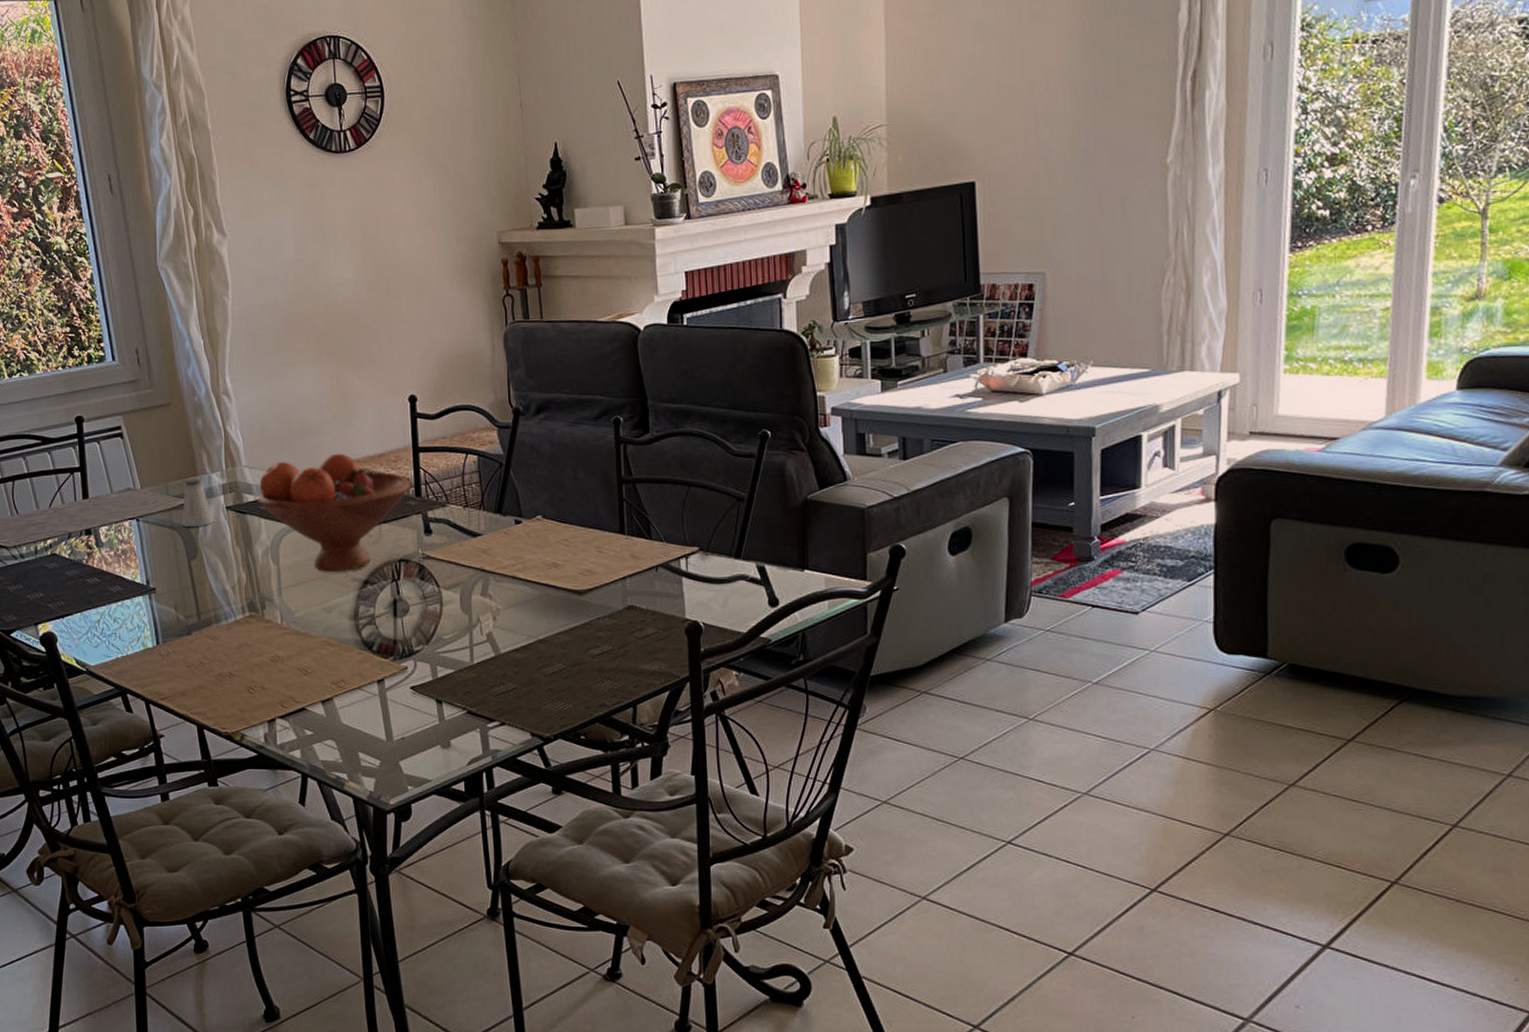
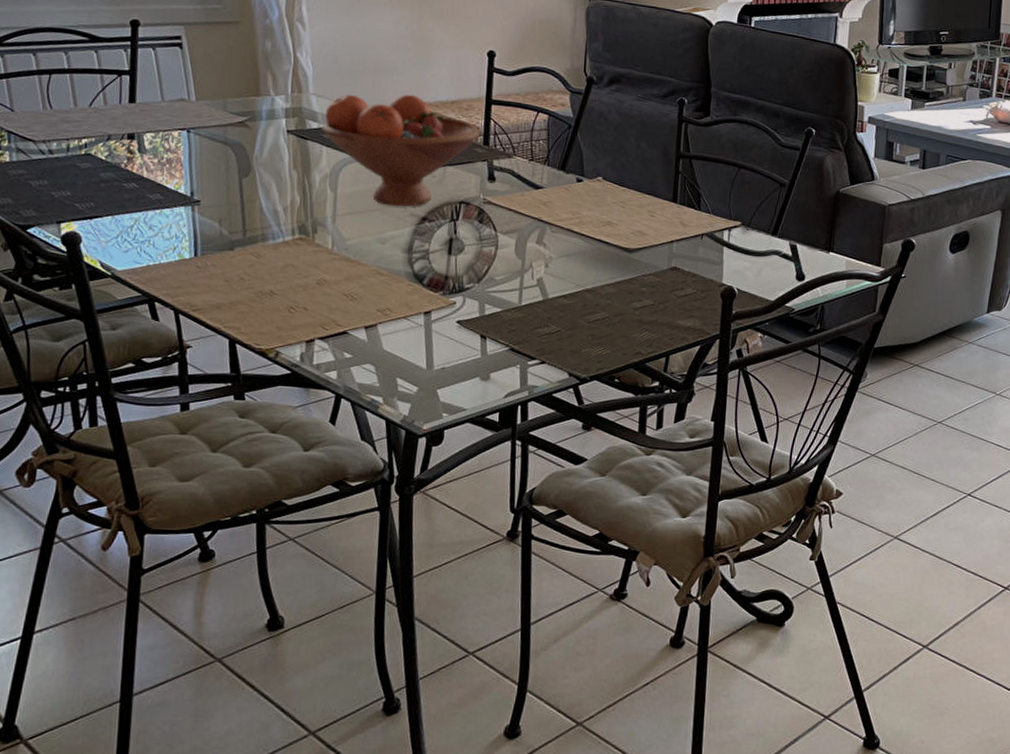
saltshaker: present [182,478,214,527] -> none [237,98,272,146]

